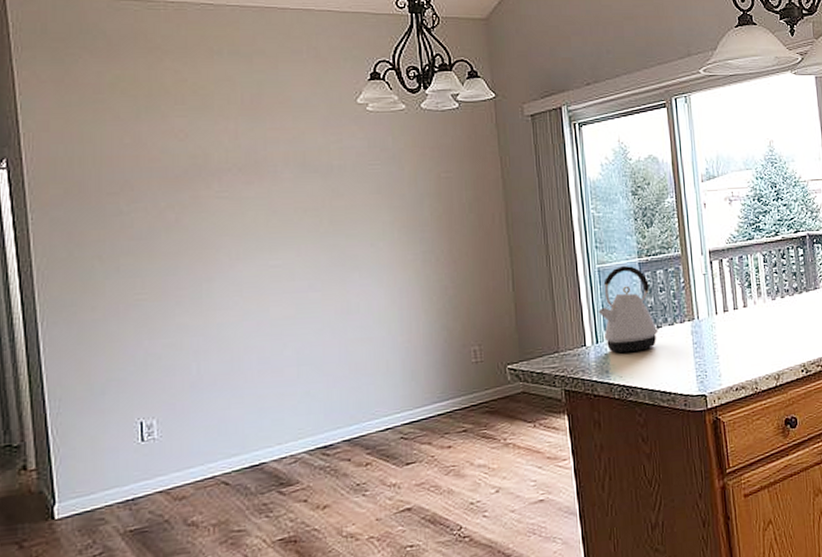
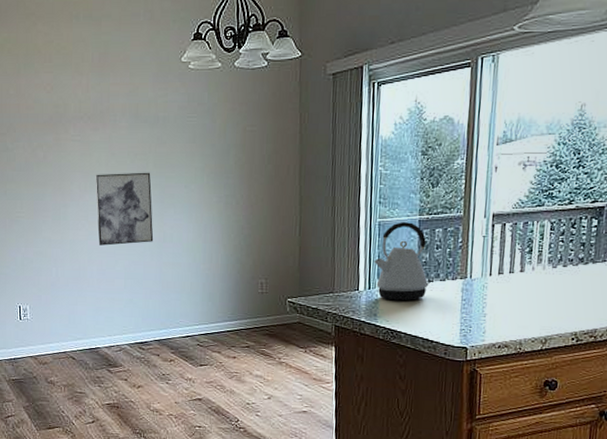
wall art: none [250,231,334,326] -> present [95,172,154,246]

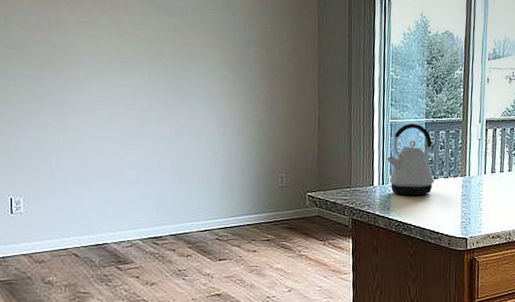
wall art: present [95,172,154,246] -> none [104,59,170,135]

